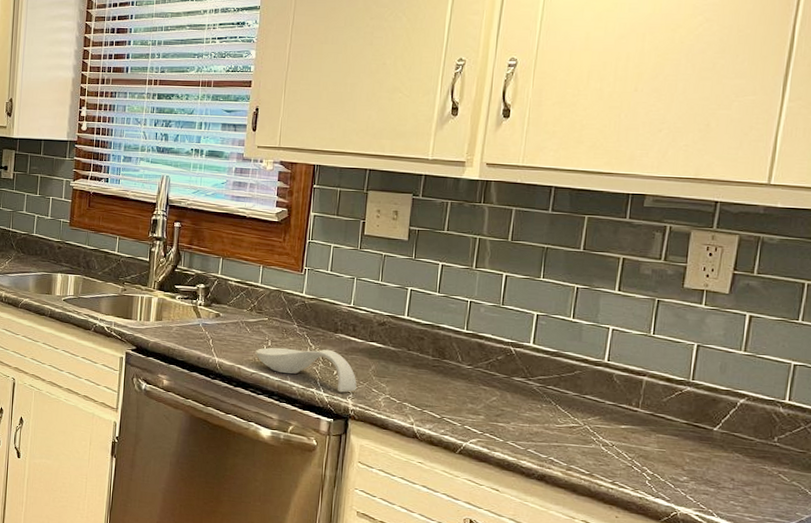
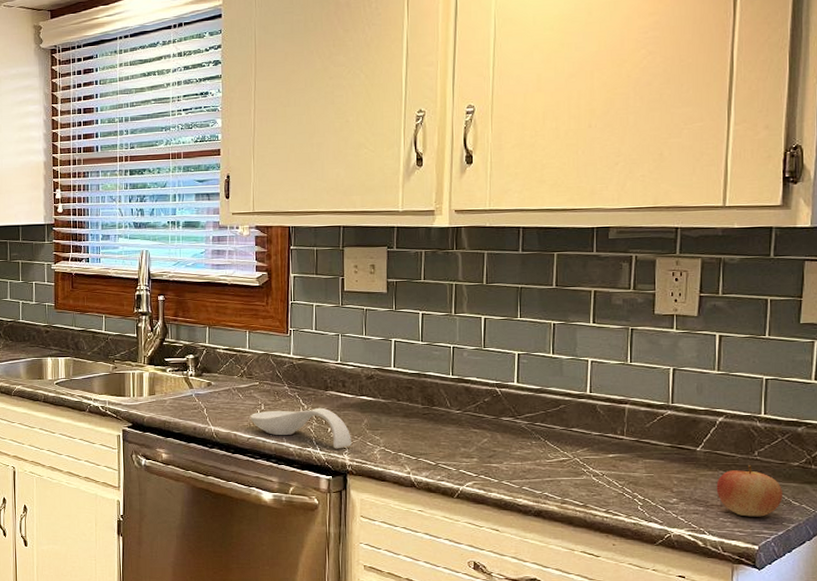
apple: none [729,450,800,505] -> present [716,464,782,517]

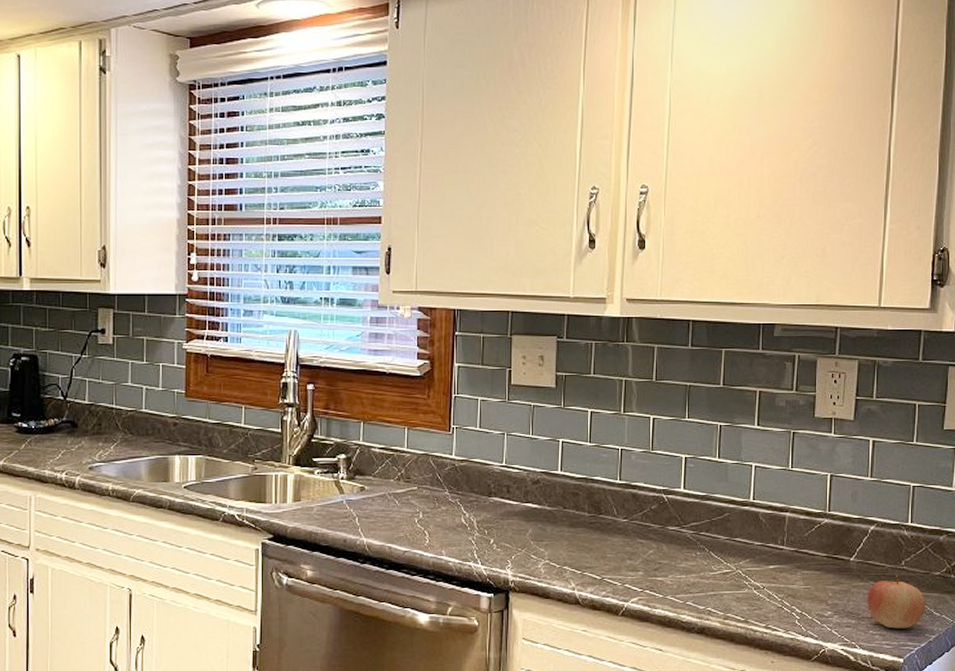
spoon rest: present [250,407,352,449] -> none [407,516,515,563]

